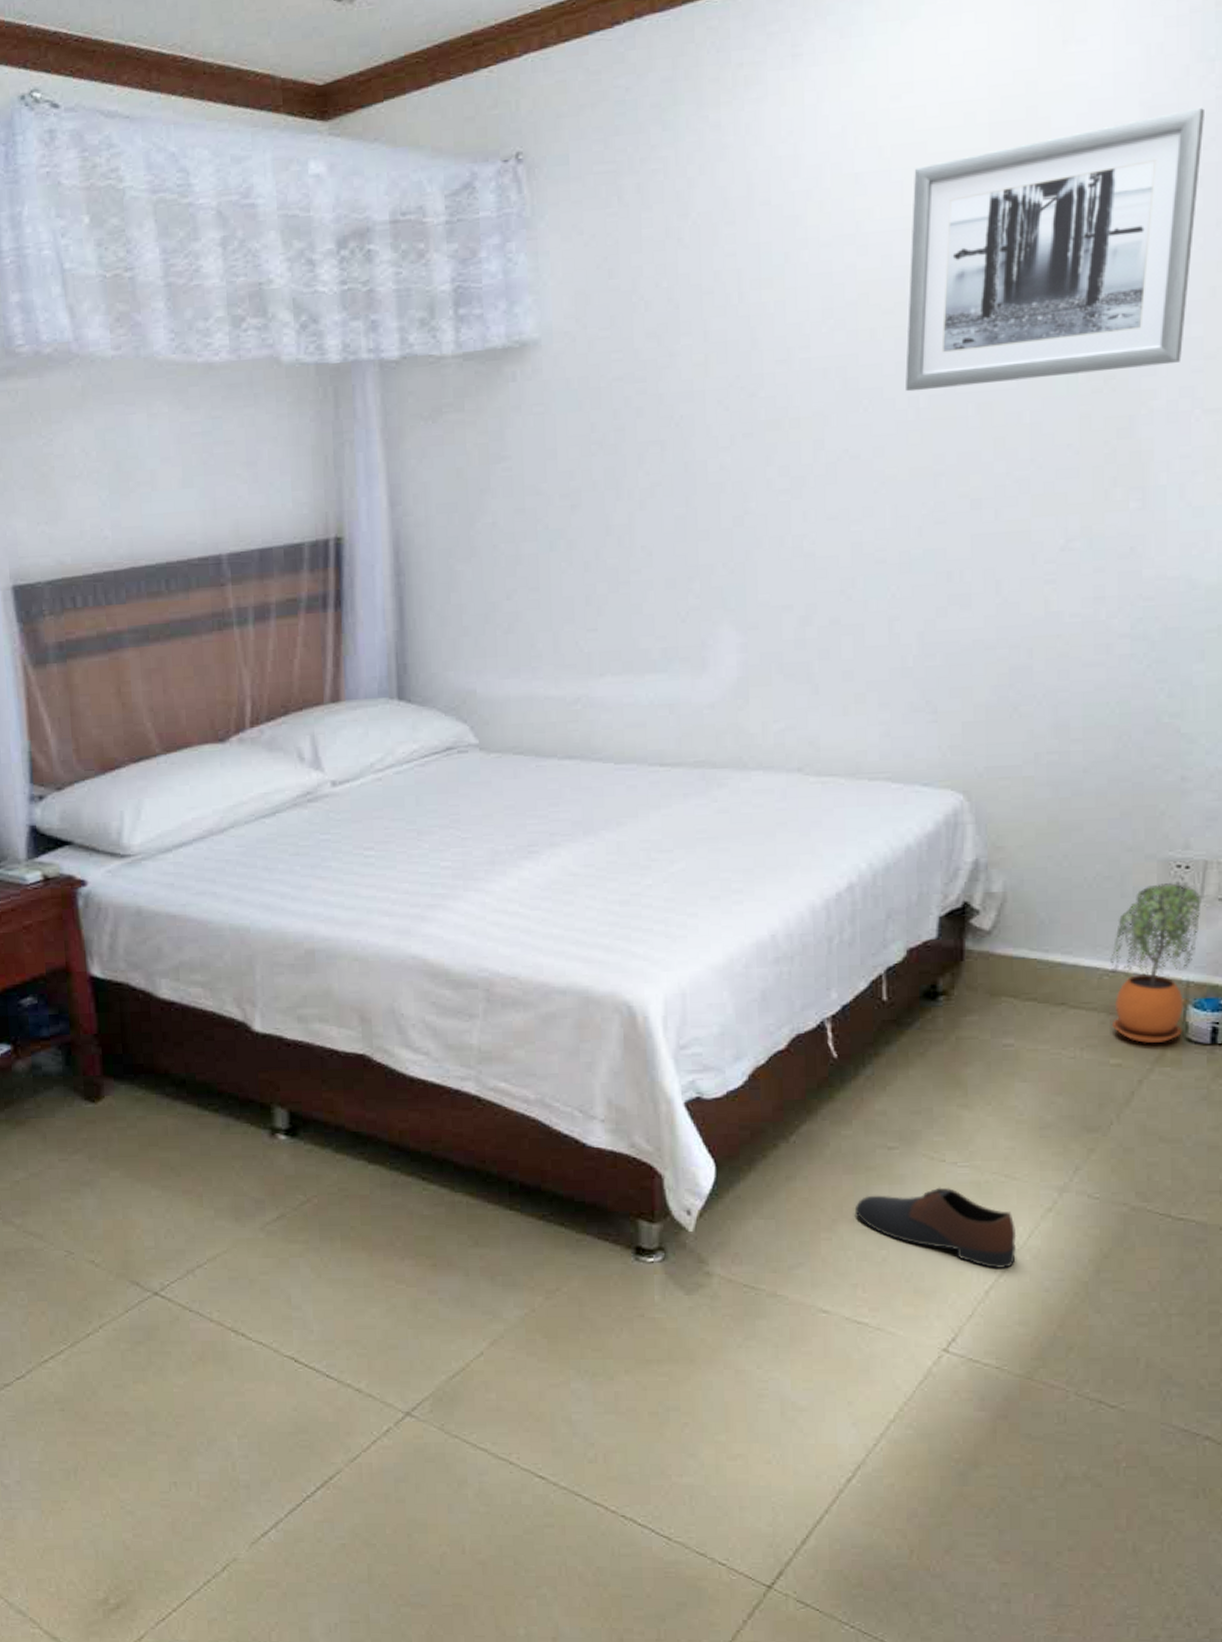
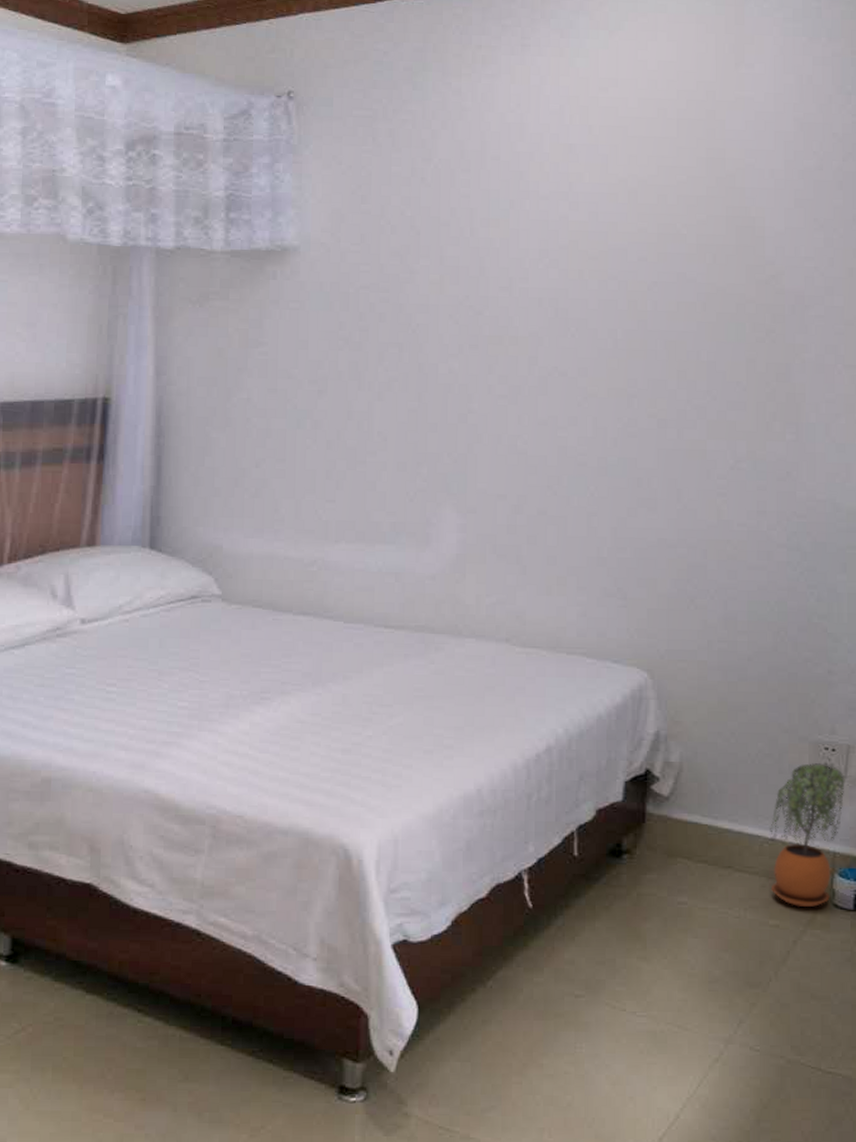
shoe: present [854,1187,1017,1270] -> none [543,1035,688,1117]
wall art: present [905,108,1204,392] -> none [606,129,843,326]

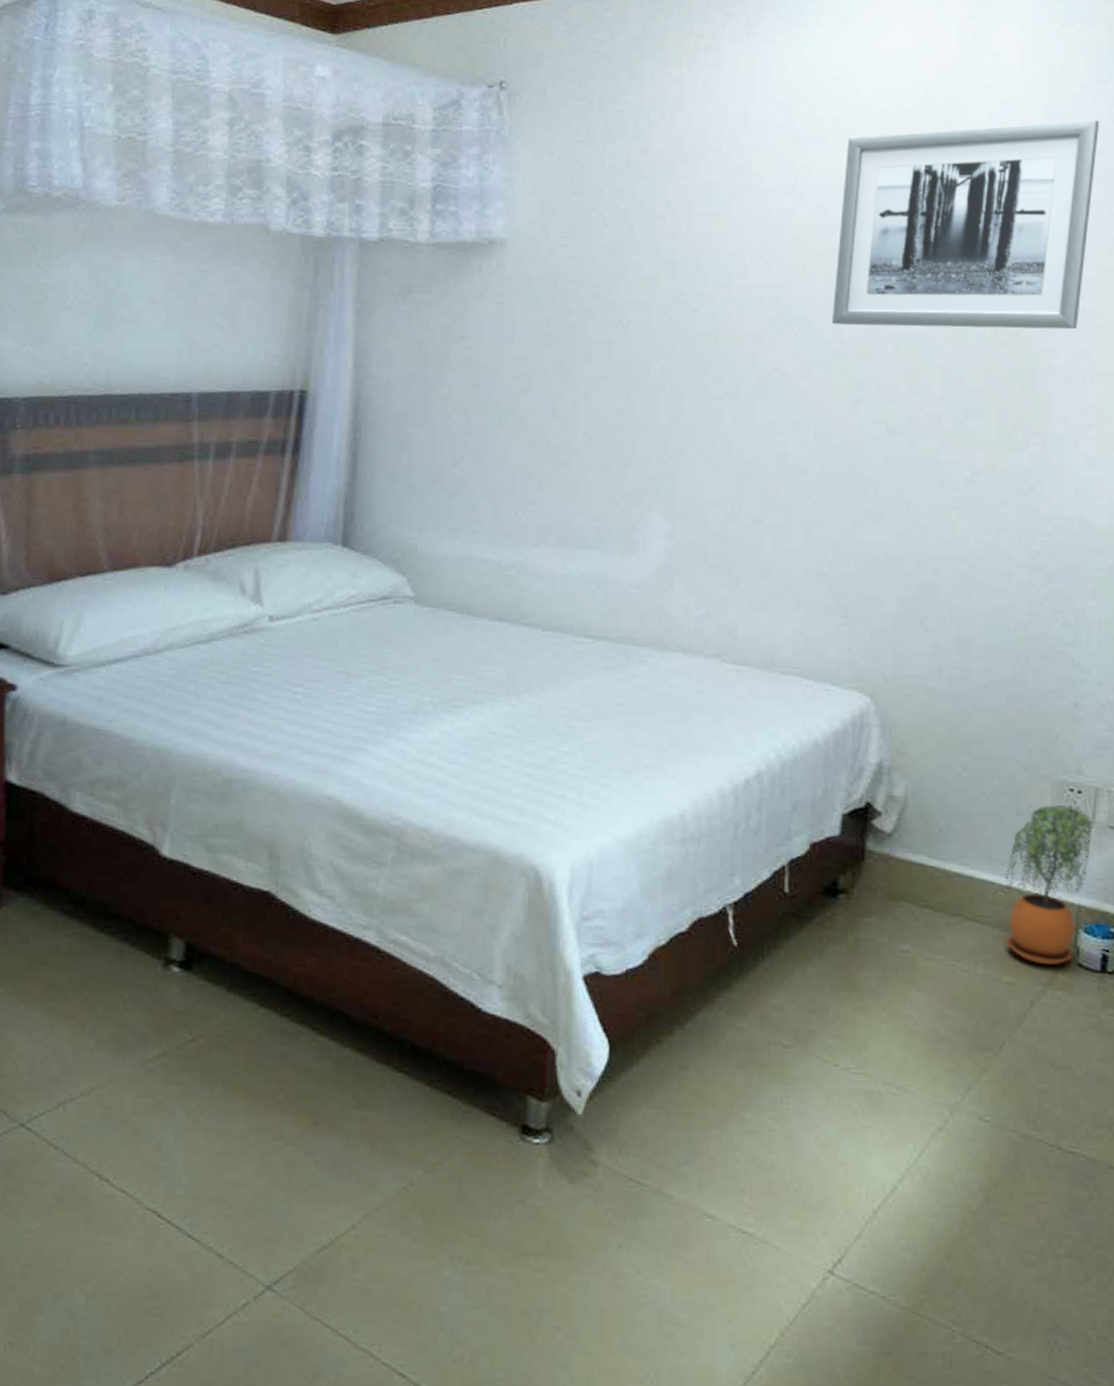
wall art: none [606,129,843,326] -> present [832,120,1099,330]

